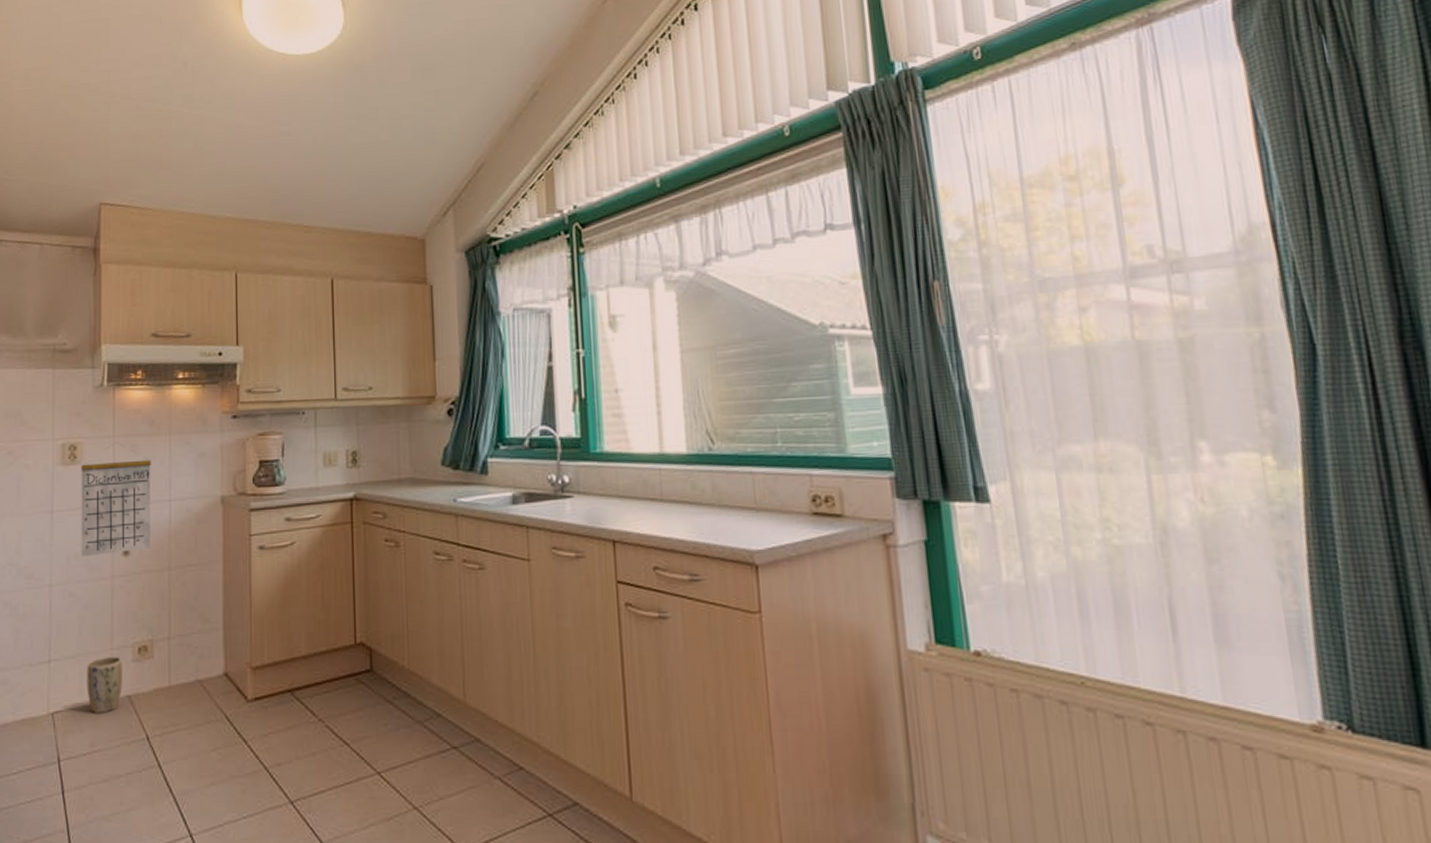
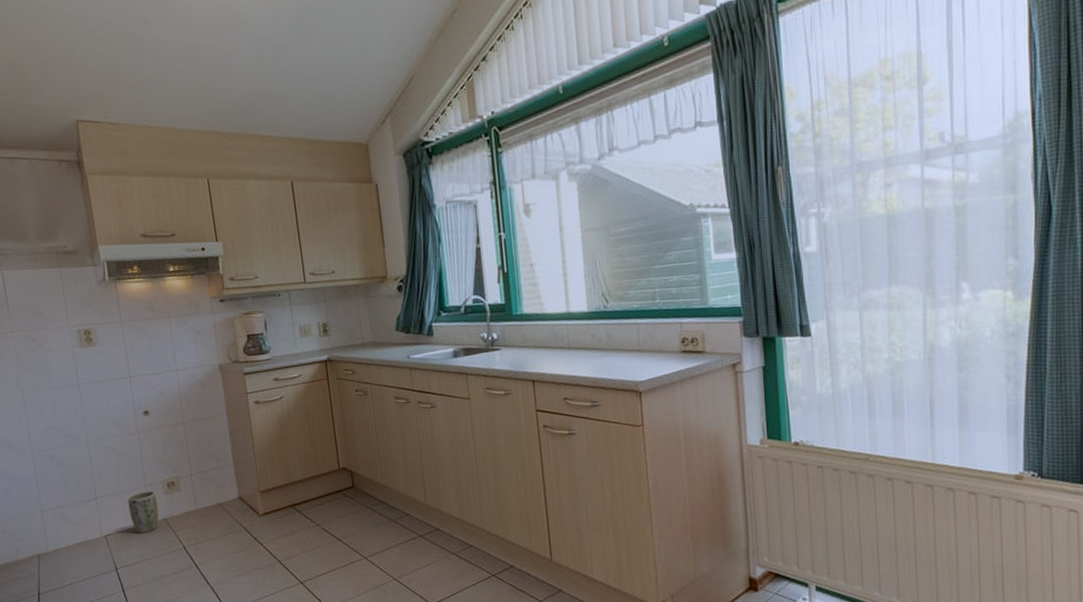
calendar: present [81,442,151,557] -> none [97,326,167,418]

